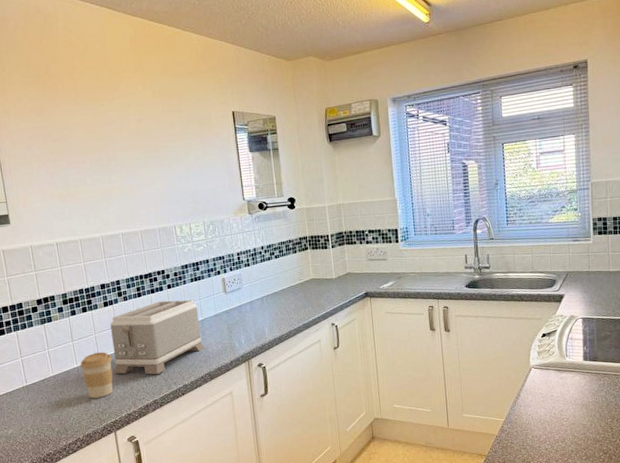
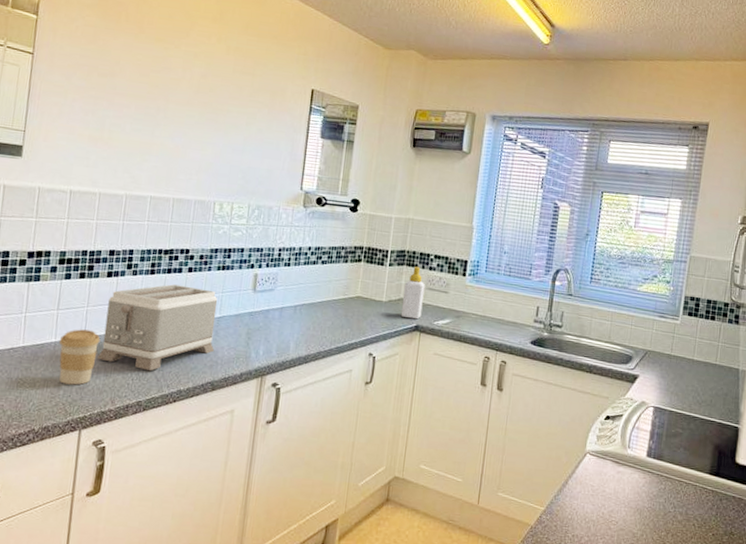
soap bottle: none [348,243,368,288] -> present [400,266,425,320]

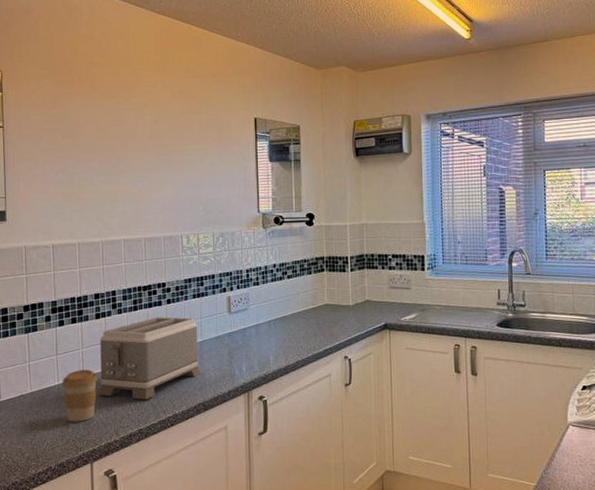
soap bottle: present [400,266,425,320] -> none [367,267,388,318]

